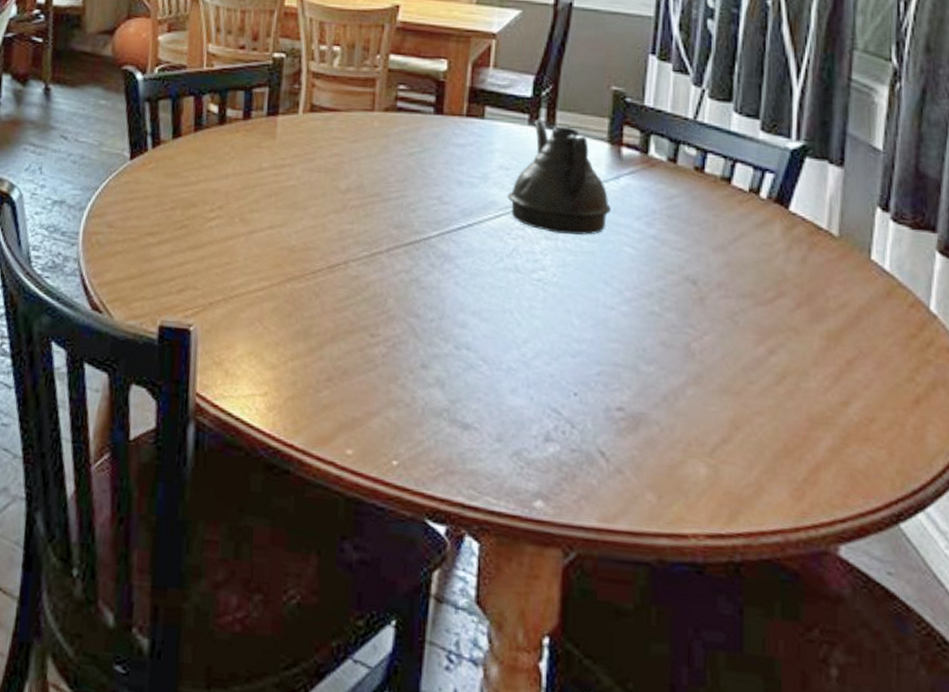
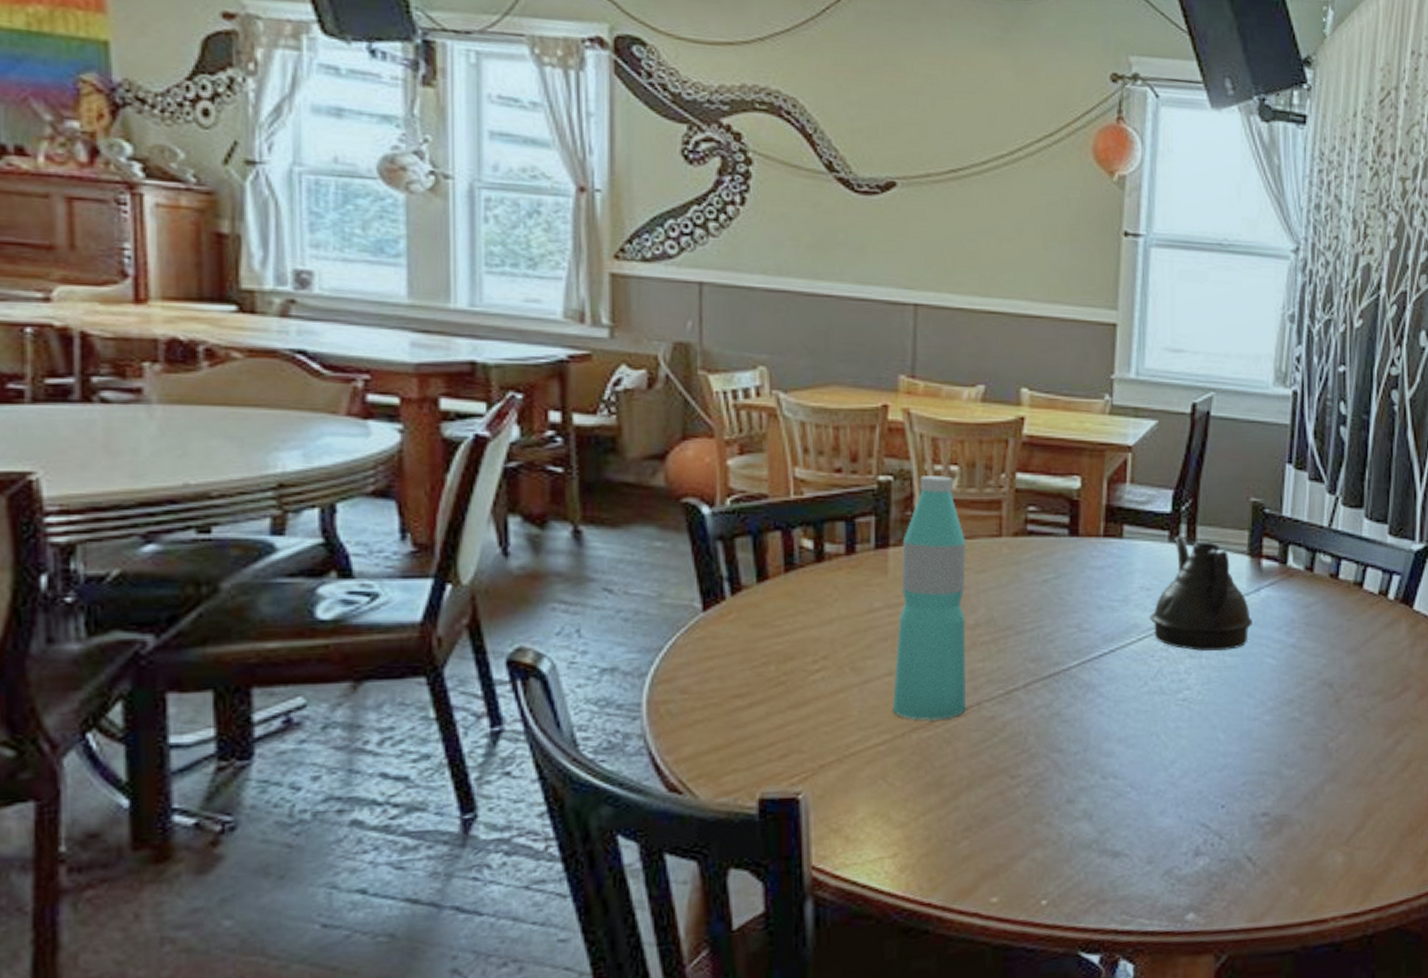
water bottle: none [271,53,343,274] -> present [892,474,967,721]

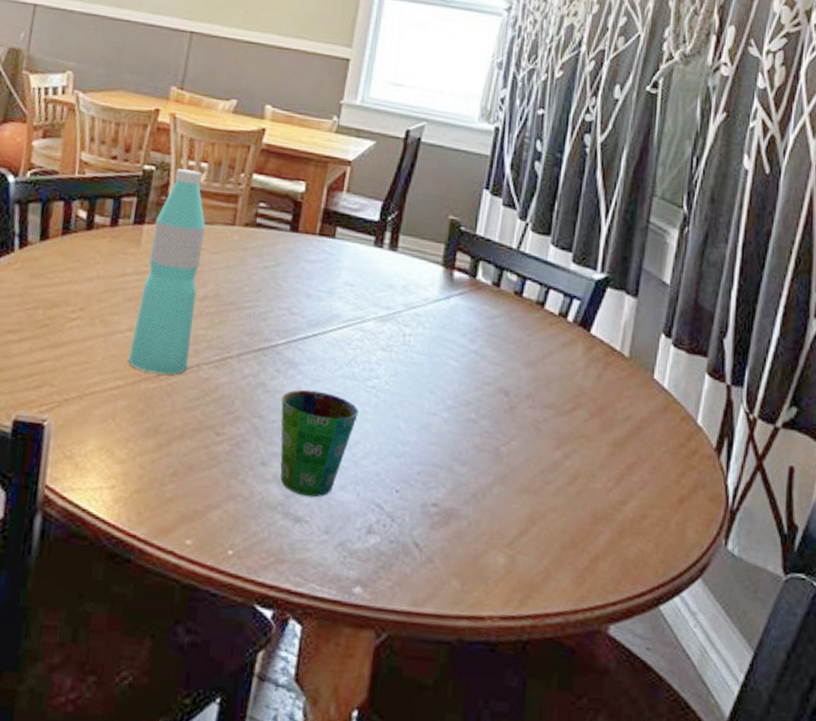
cup: none [1082,712,1171,829] -> present [280,389,358,498]
teapot: present [1150,535,1252,651] -> none [350,241,440,348]

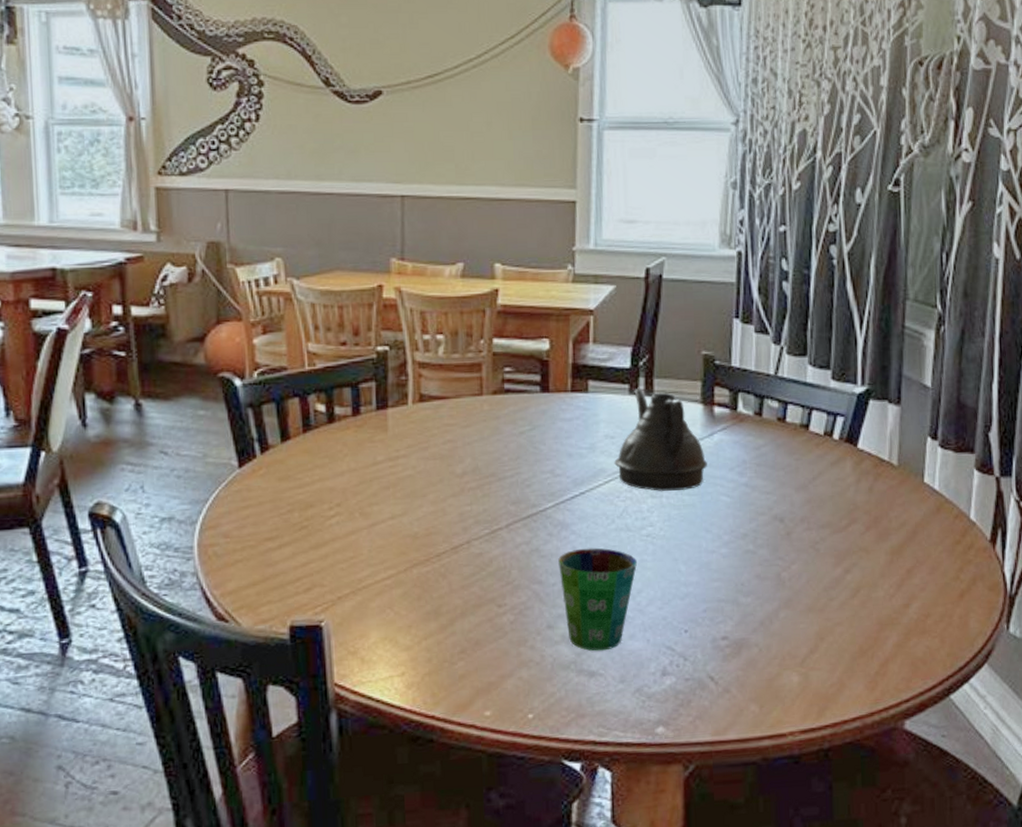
water bottle: present [128,168,206,375] -> none [395,344,457,558]
teapot: none [350,241,440,348] -> present [614,387,707,491]

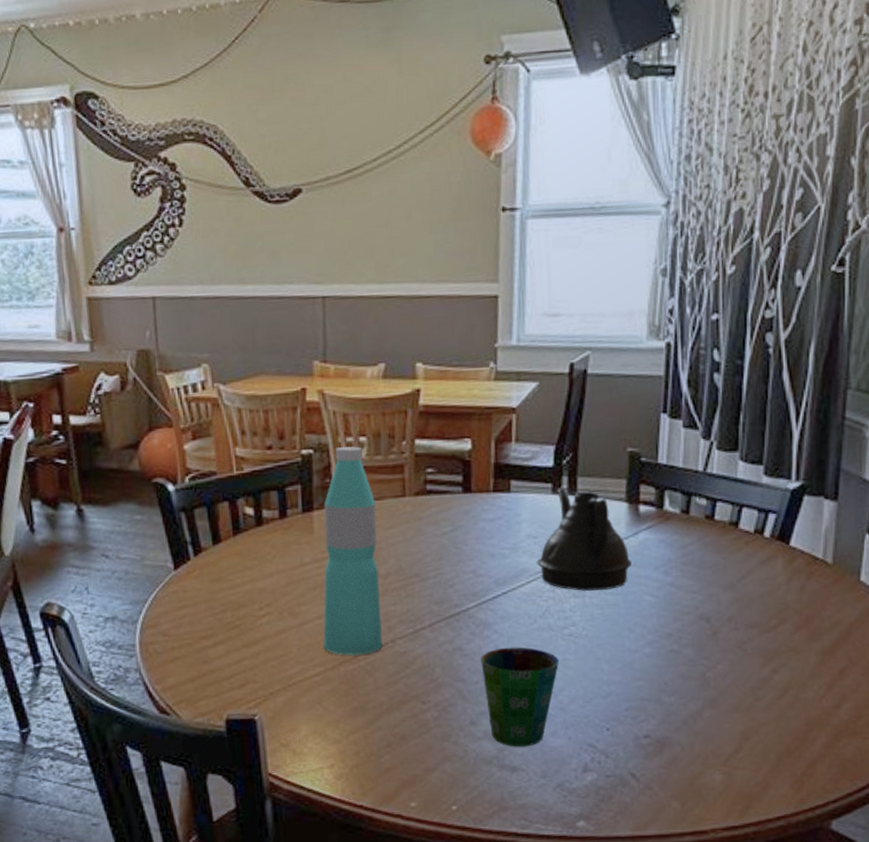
water bottle: none [395,344,457,558] -> present [323,446,382,656]

